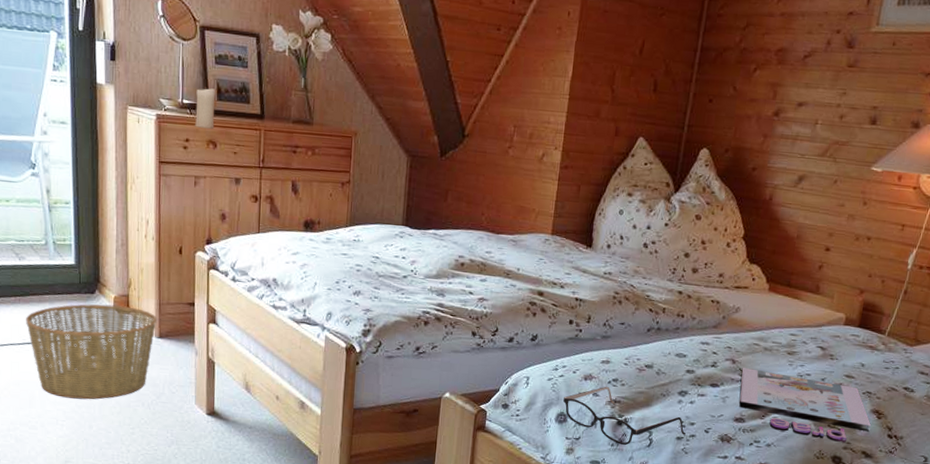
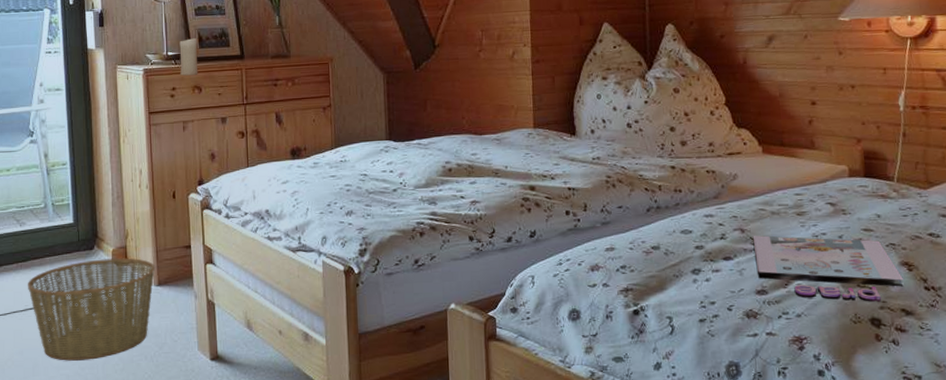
eyeglasses: present [563,386,686,446] -> none [573,274,708,336]

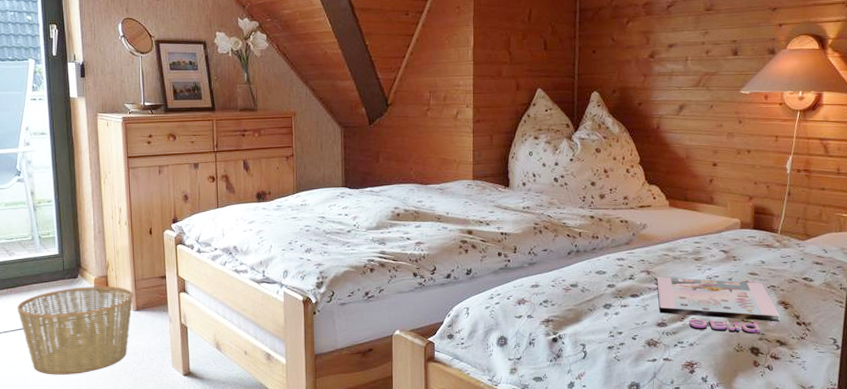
candle: present [179,37,199,77] -> none [155,90,173,125]

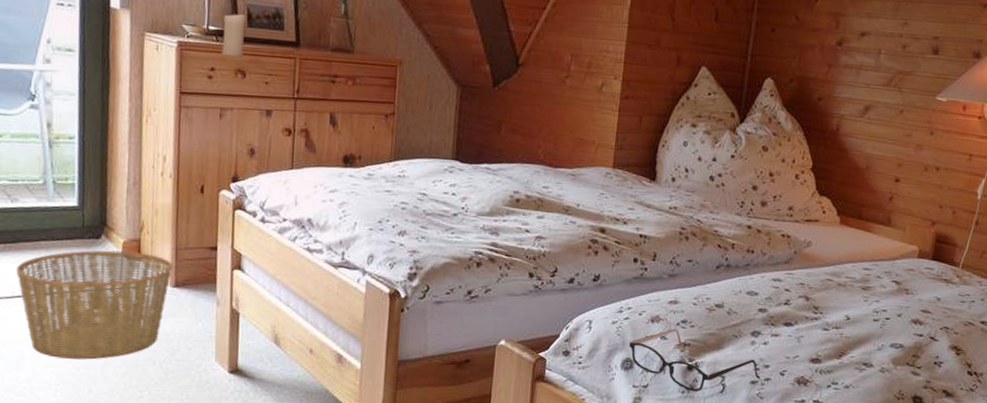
candle: none [155,90,173,125] -> present [220,12,246,58]
eyeglasses: none [502,307,615,360] -> present [629,328,760,392]
magazine: present [656,276,780,335] -> none [814,304,950,382]

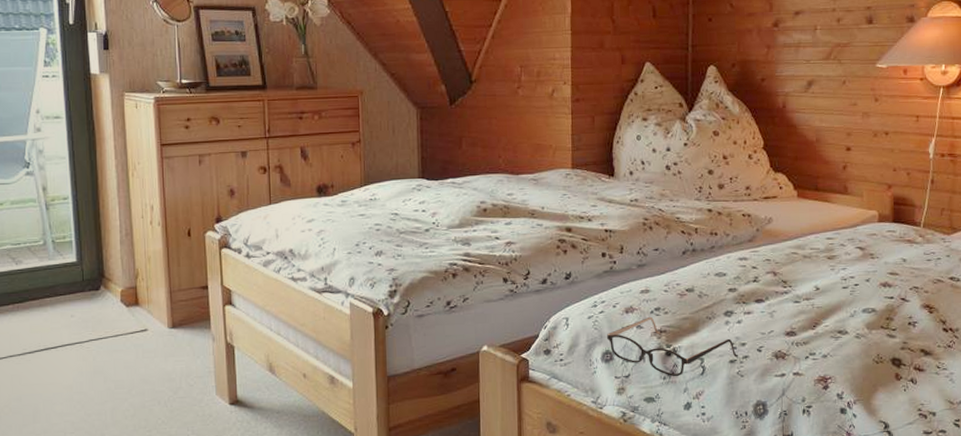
basket: present [16,250,172,359] -> none [26,299,168,407]
candle: present [220,12,246,58] -> none [194,64,216,107]

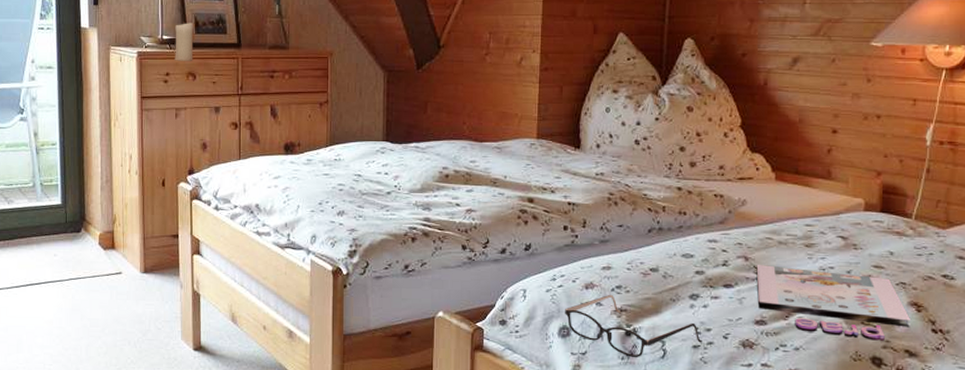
candle: none [194,64,216,107] -> present [174,22,194,62]
magazine: none [784,278,924,344] -> present [756,264,910,342]

